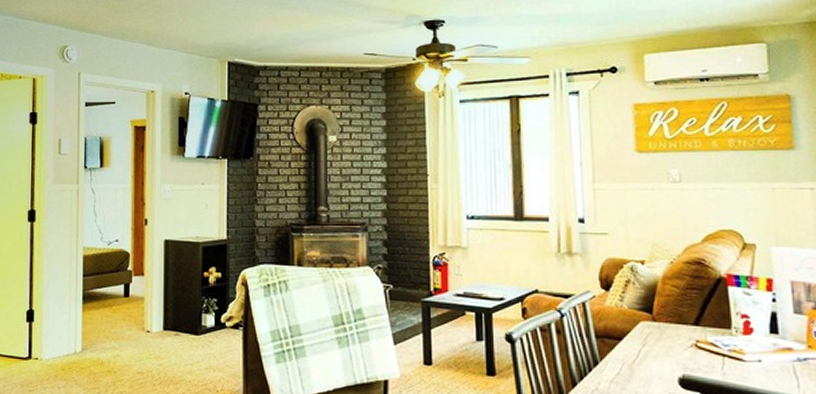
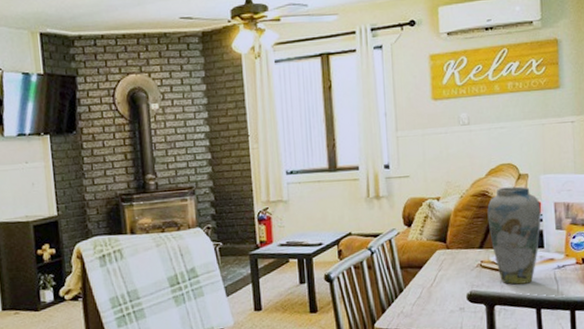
vase: none [704,257,774,375] -> present [487,186,541,285]

